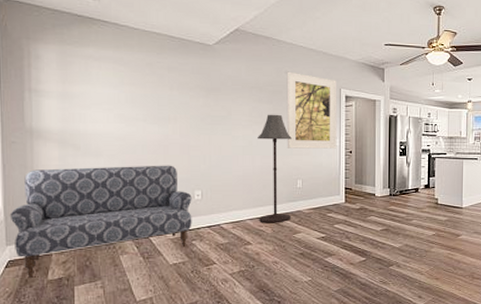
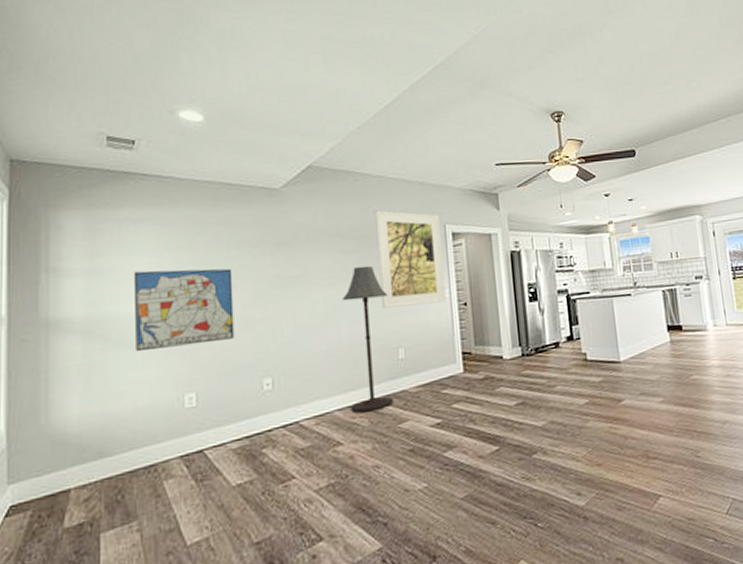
sofa: present [9,165,192,278] -> none [14,347,261,528]
wall art: none [98,99,174,161] -> present [135,268,235,352]

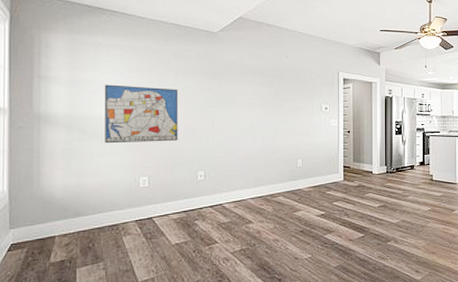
floor lamp: present [343,265,393,414] -> none [259,97,292,202]
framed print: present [375,210,446,309] -> none [287,56,335,129]

